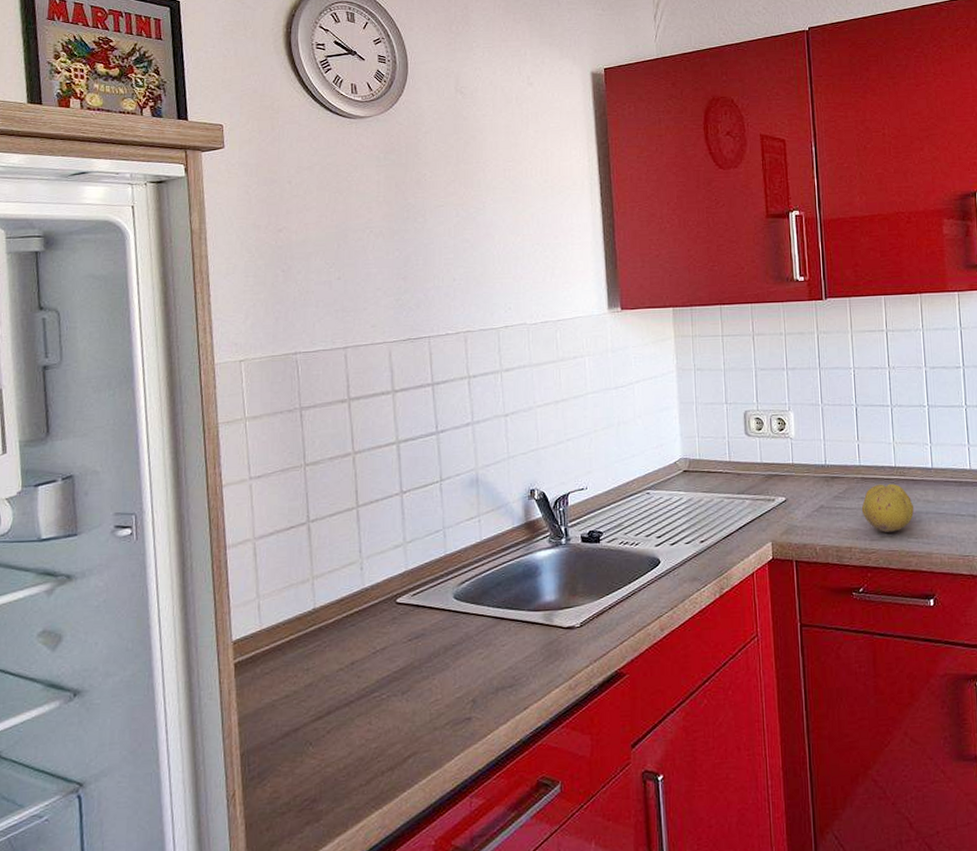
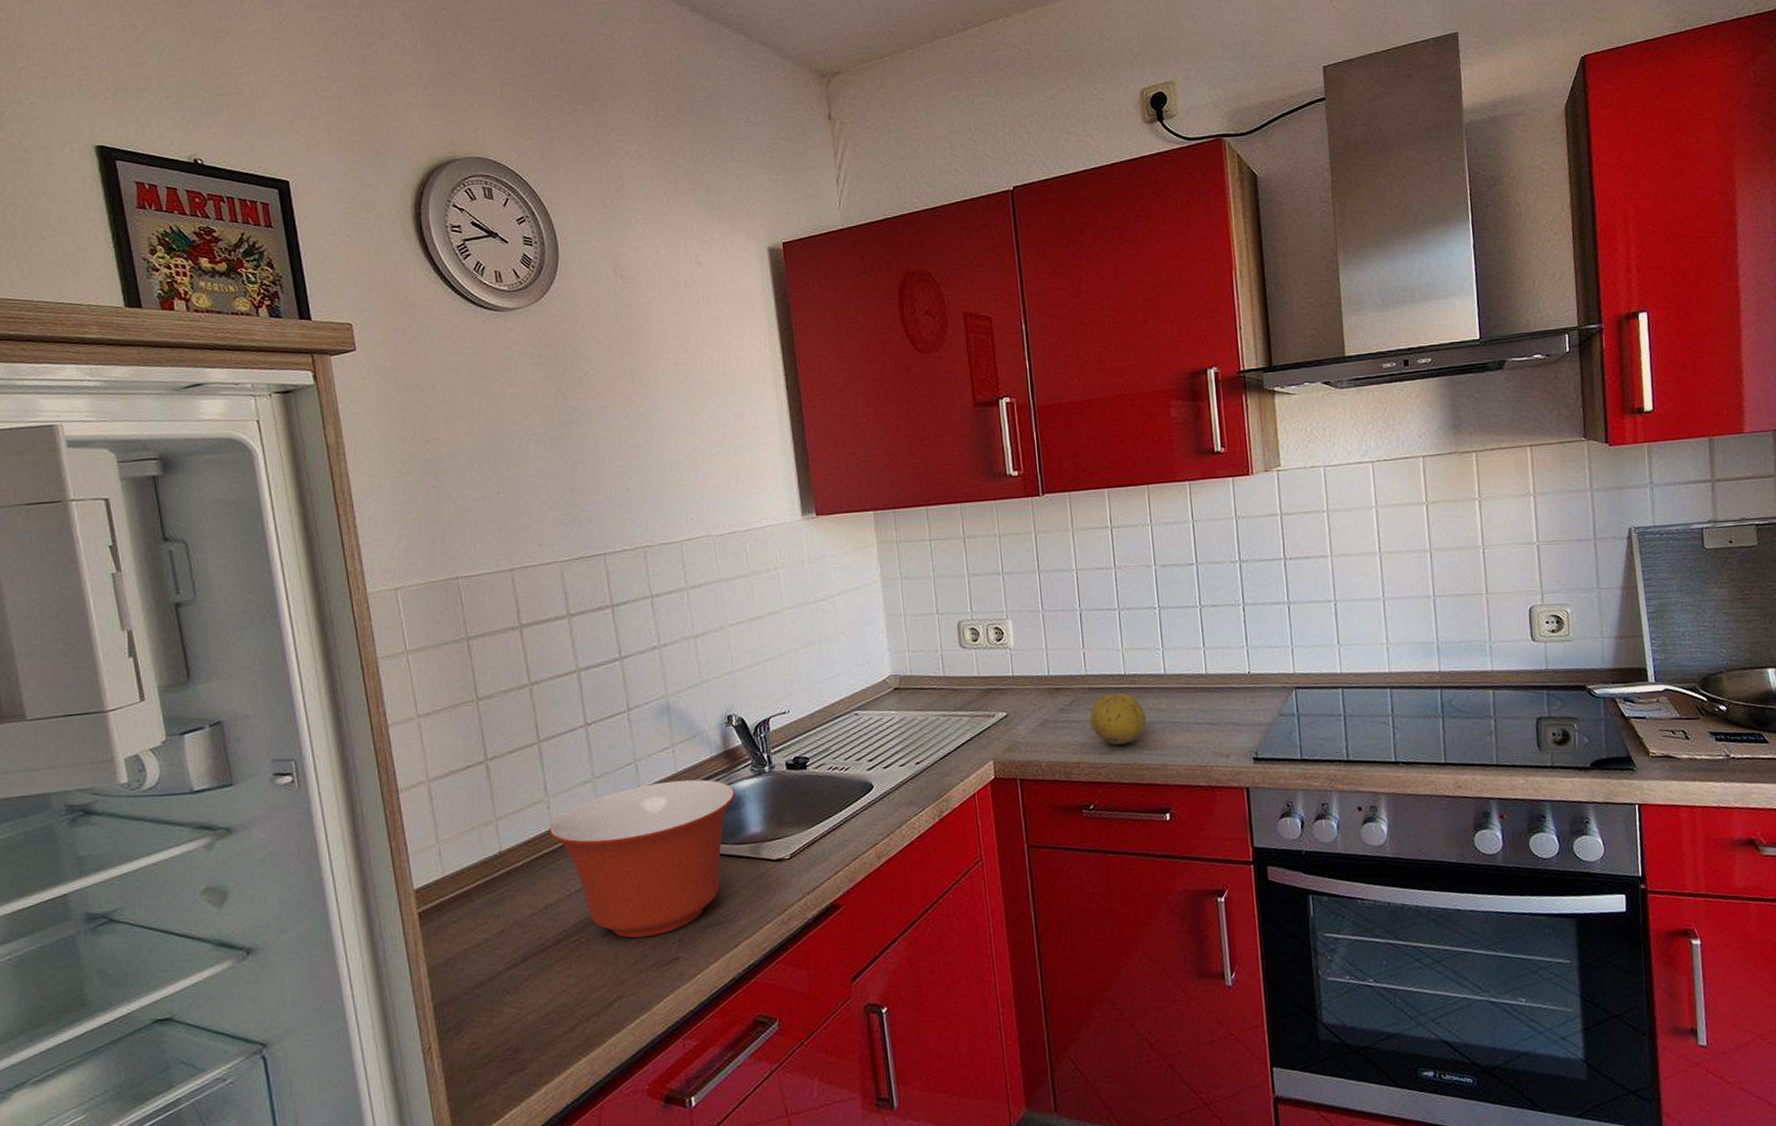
mixing bowl: none [360,548,534,697] -> present [549,779,736,939]

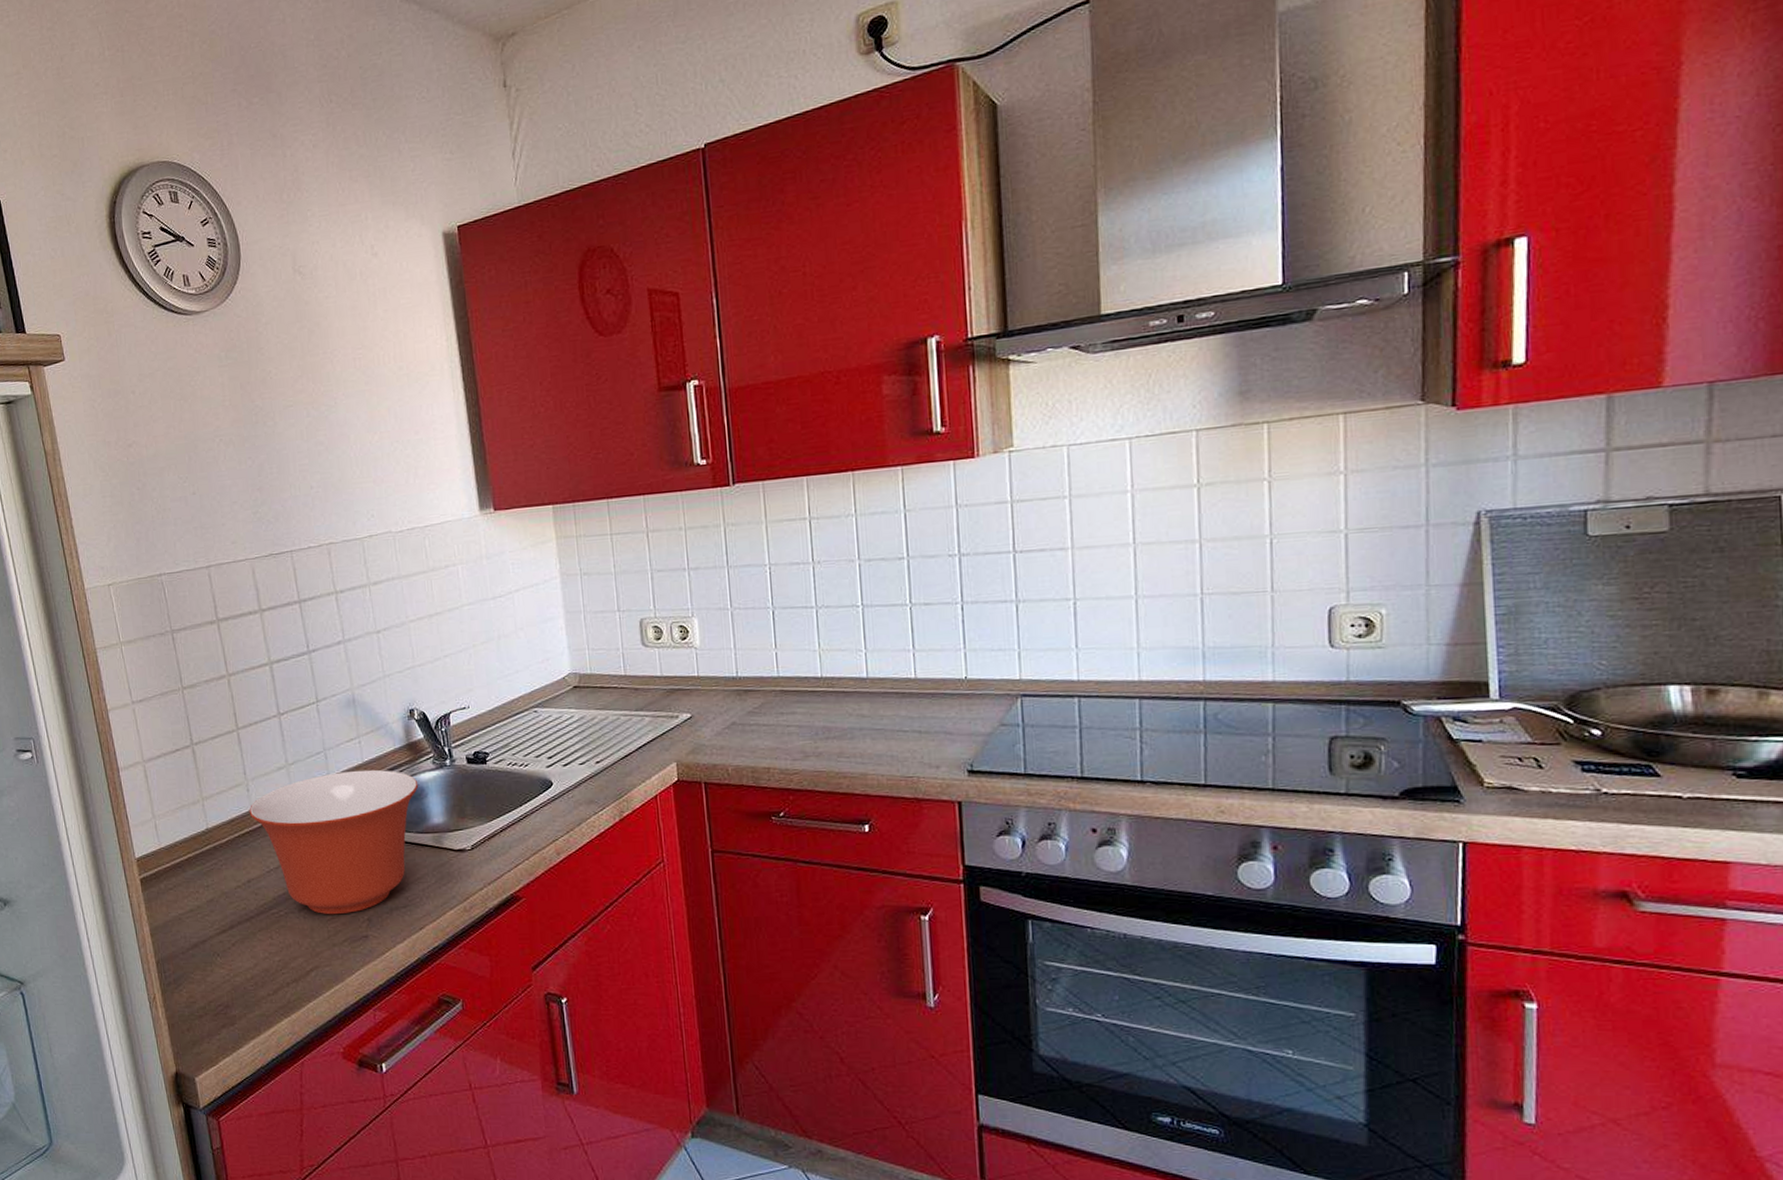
fruit: present [1089,692,1147,745] -> none [780,696,846,751]

